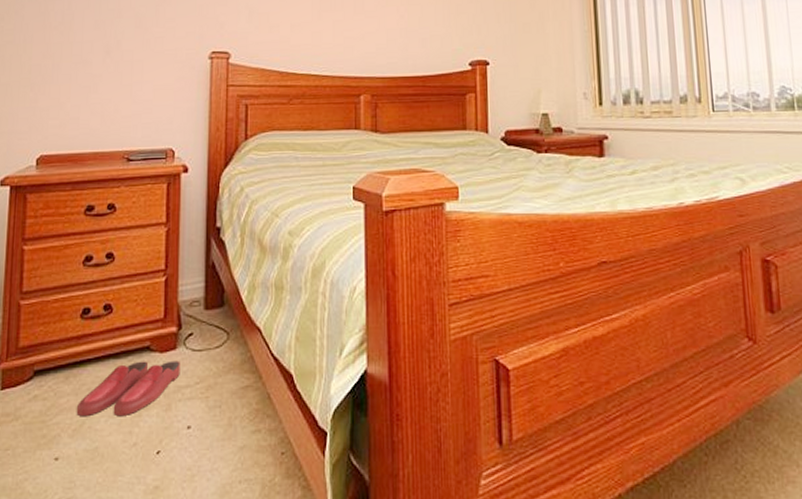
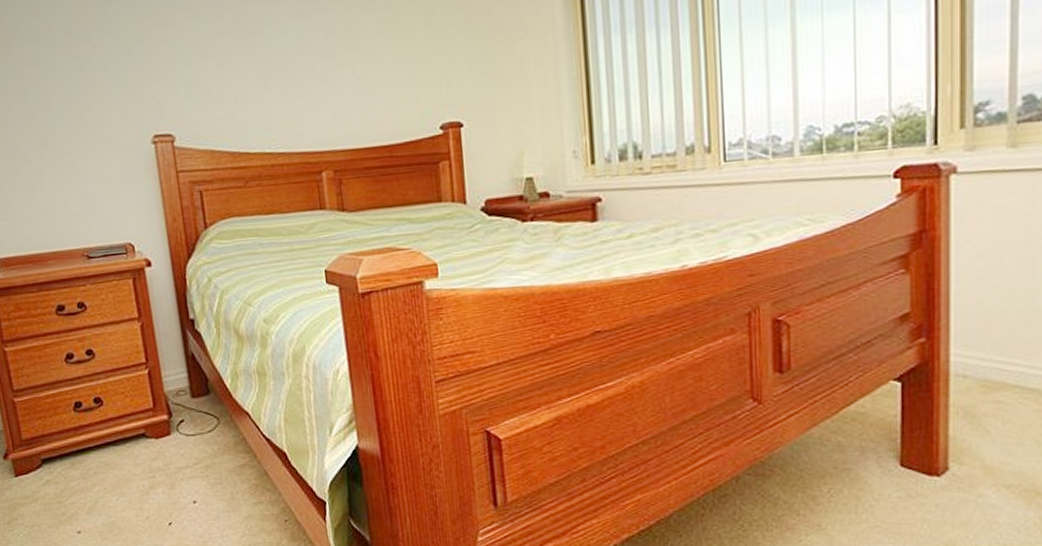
slippers: present [76,360,180,417] -> none [87,445,178,497]

